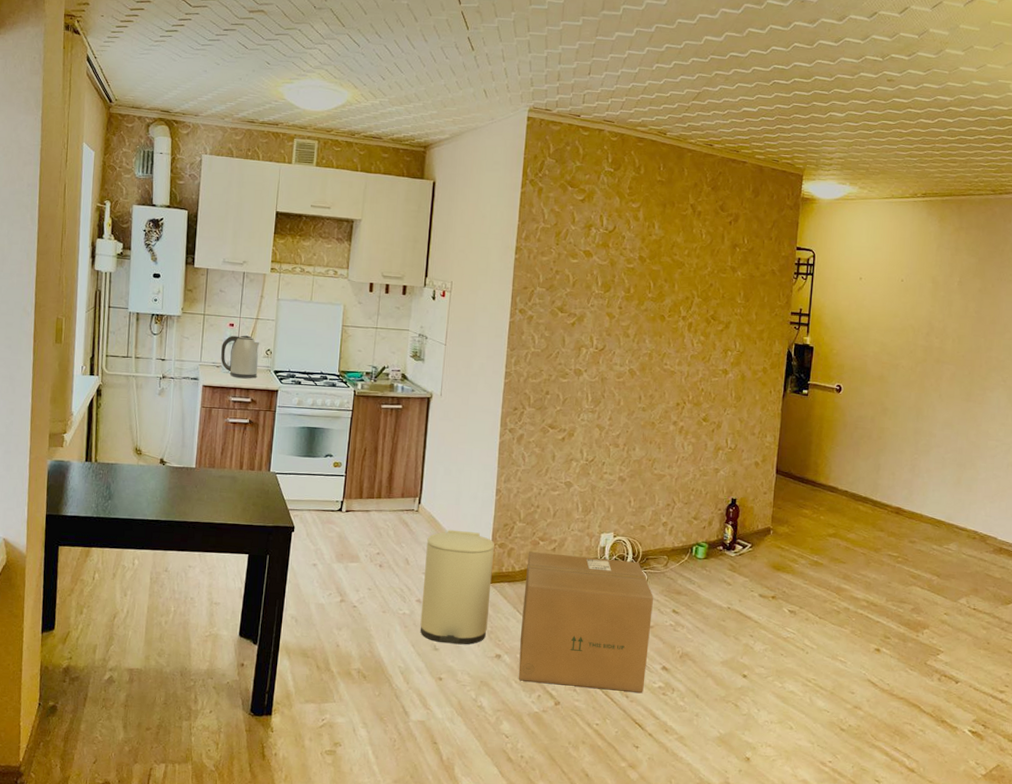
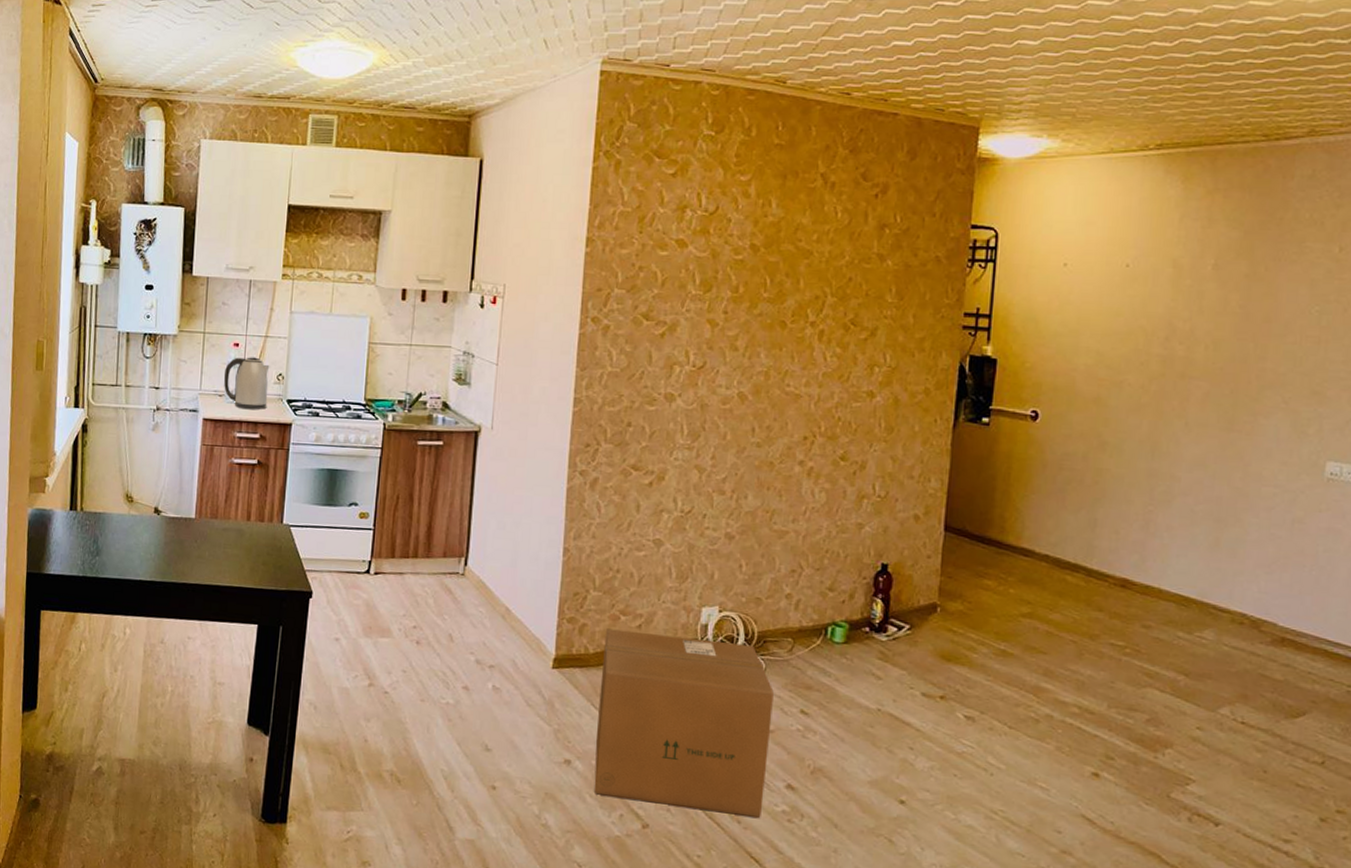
pedal bin: present [420,529,495,645] -> none [467,598,563,746]

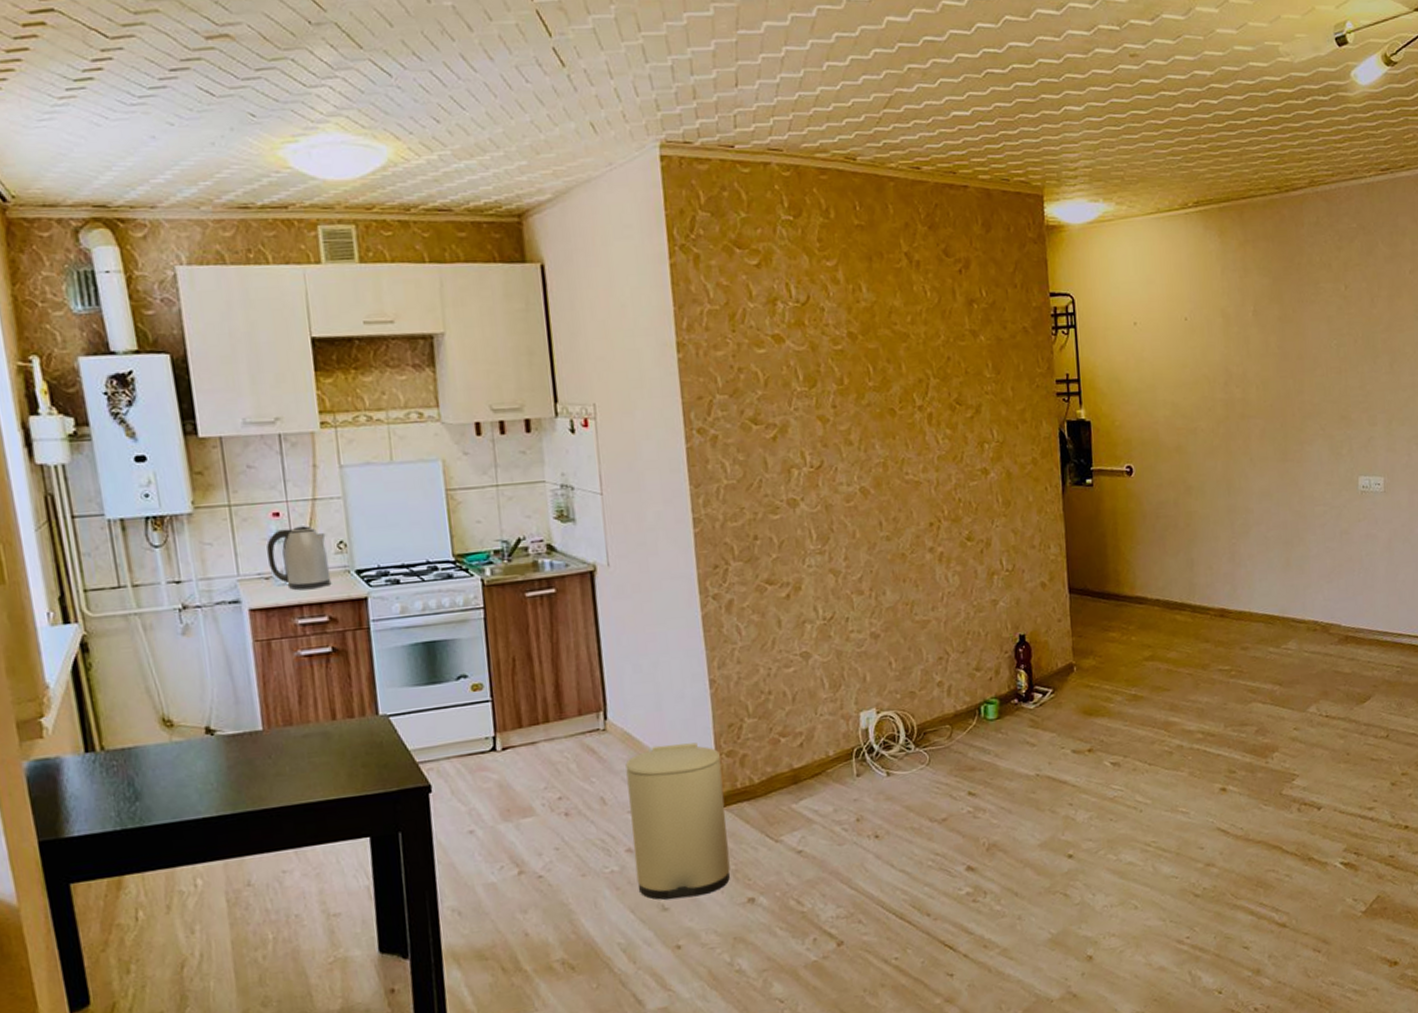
pedal bin: none [467,598,563,746] -> present [625,742,730,900]
box: present [594,628,774,818] -> none [767,739,948,926]

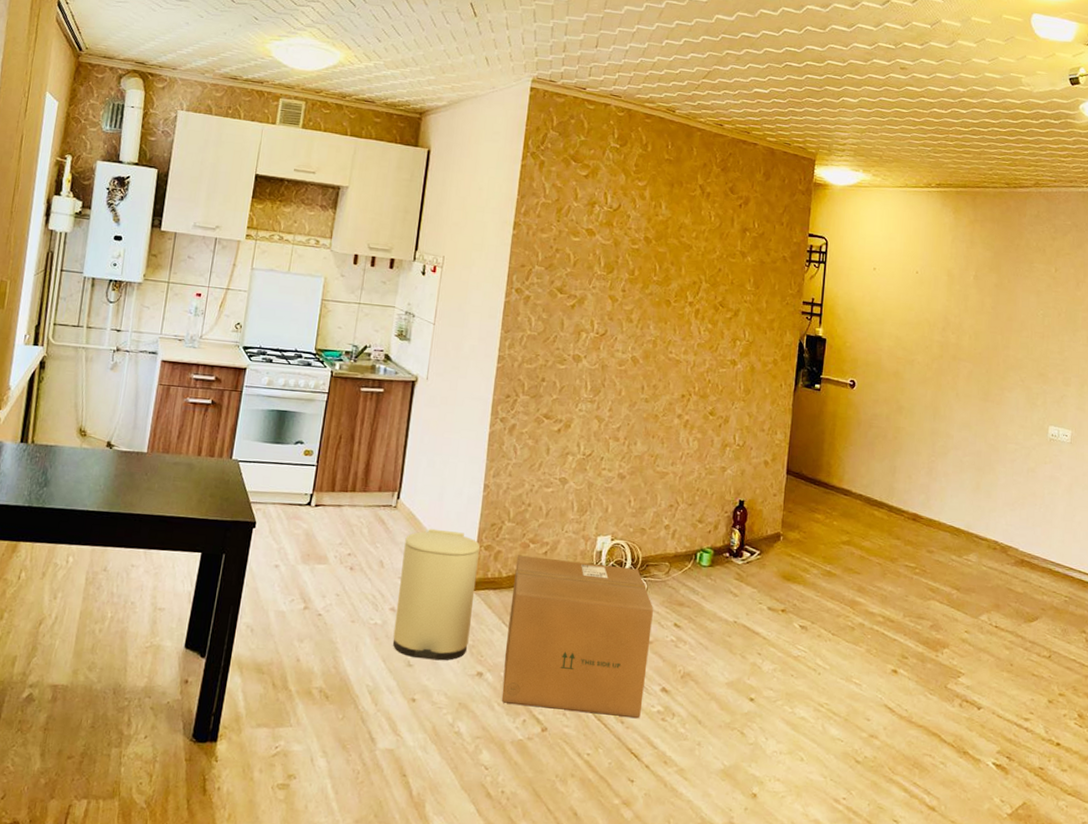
kettle: present [266,525,332,591] -> none [184,306,228,355]
box: none [767,739,948,926] -> present [502,555,653,718]

